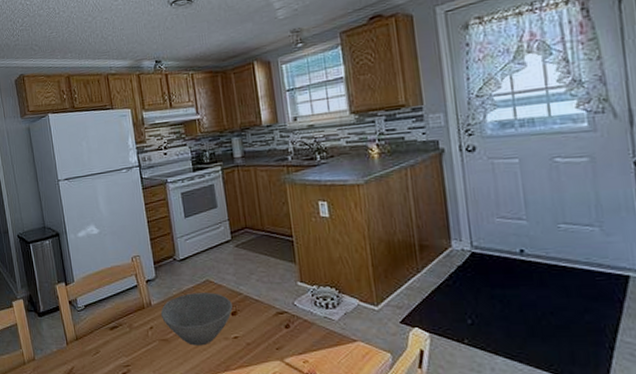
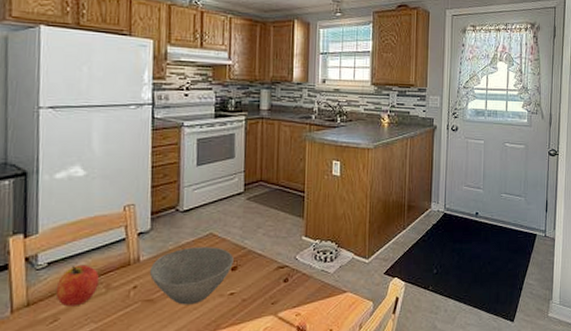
apple: none [93,307,123,342] -> present [55,264,99,307]

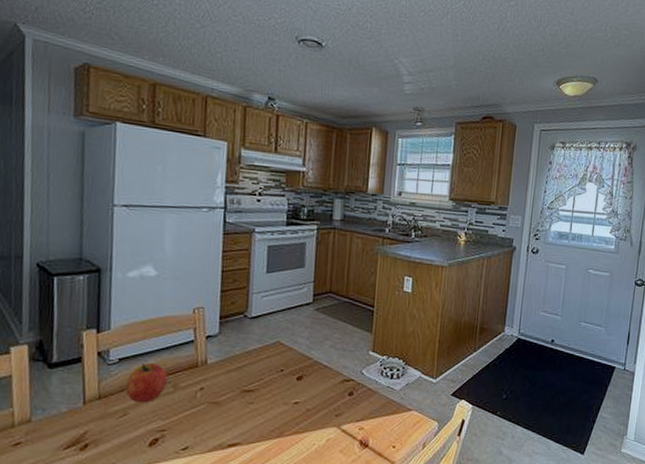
bowl: present [149,247,234,305] -> none [216,354,300,410]

